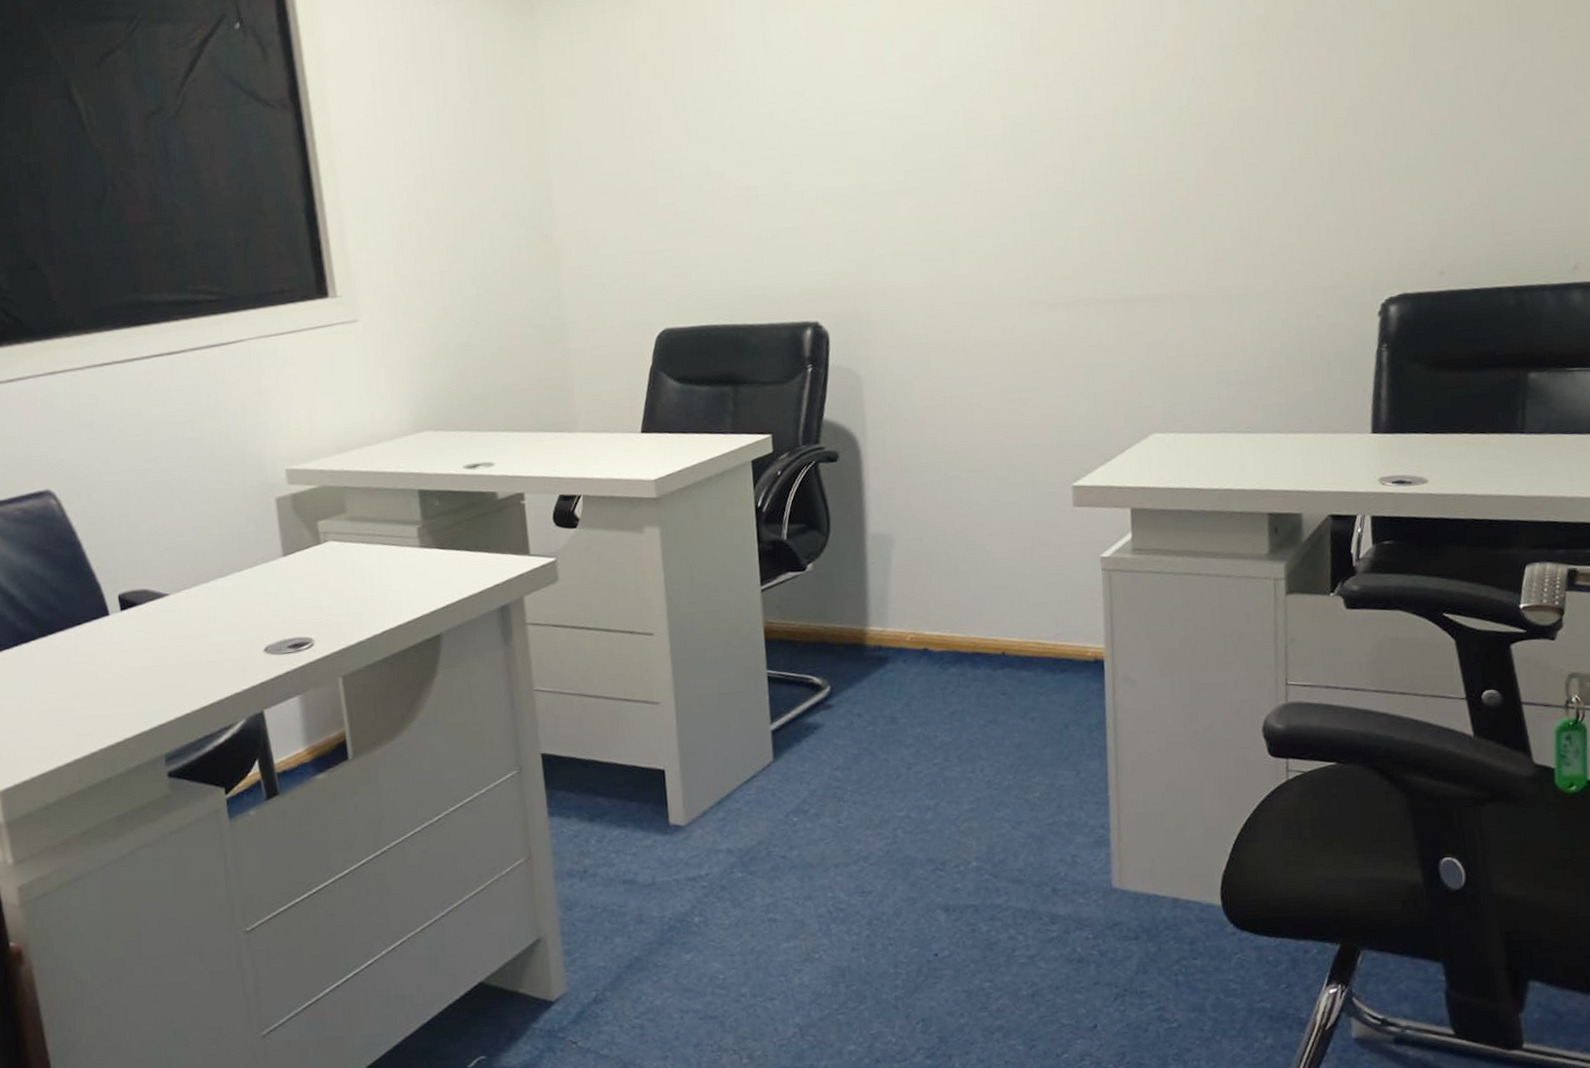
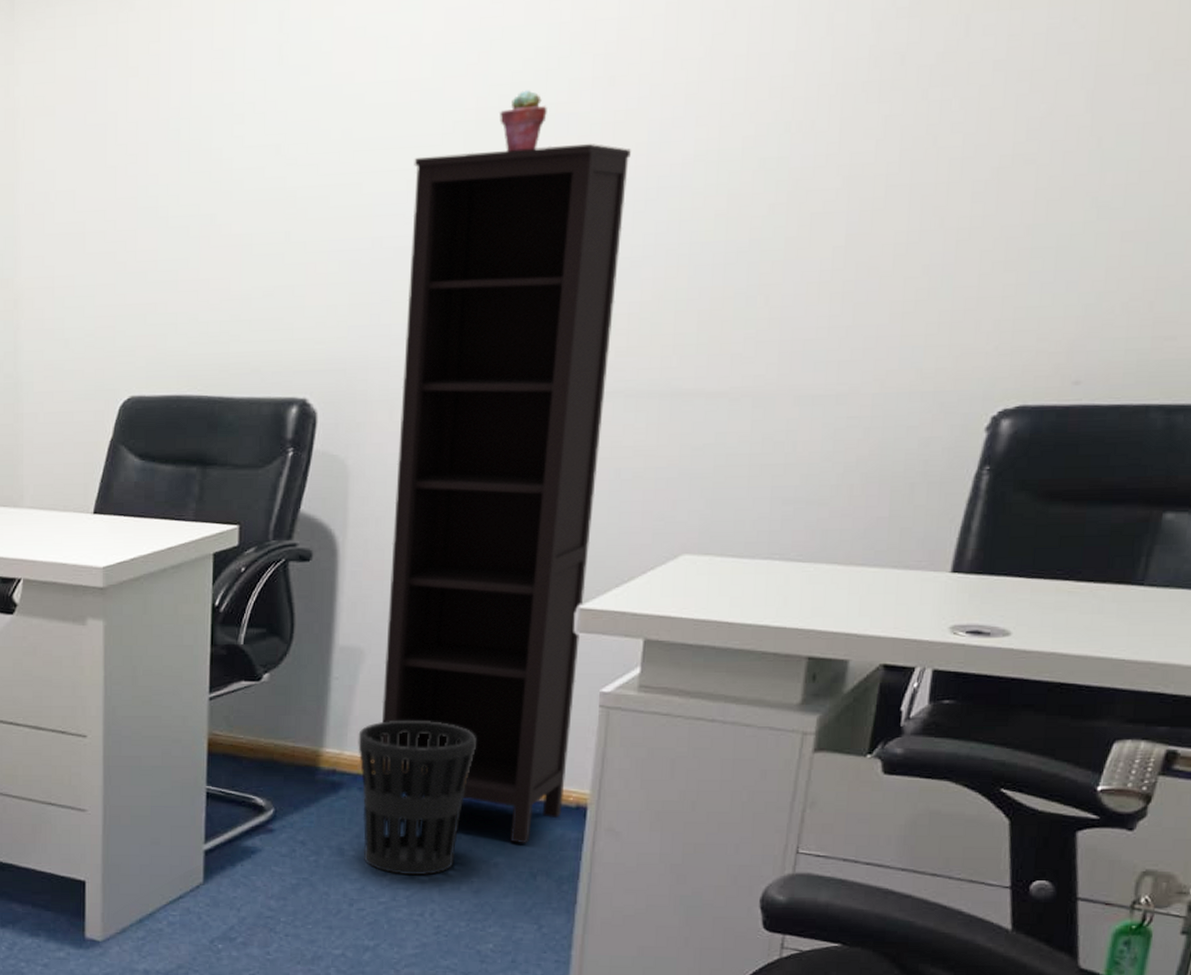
bookcase: none [886,101,1083,699] -> present [381,143,631,844]
wastebasket: none [897,594,1001,737] -> present [358,720,476,876]
potted succulent: none [952,61,991,110] -> present [500,90,547,151]

